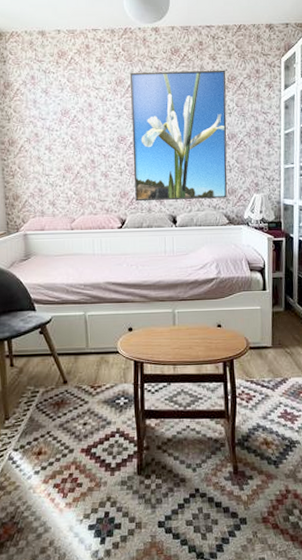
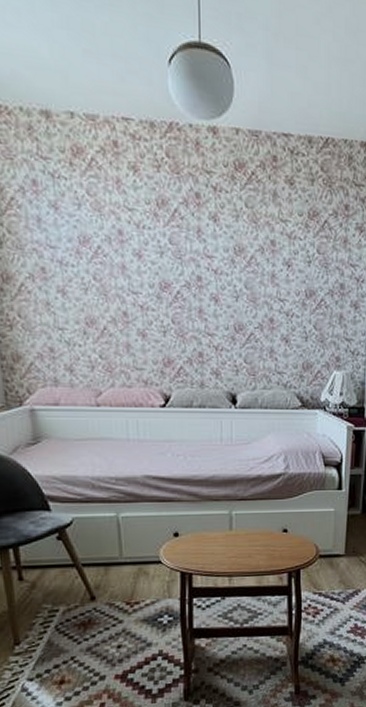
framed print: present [129,70,228,202] -> none [176,190,306,374]

